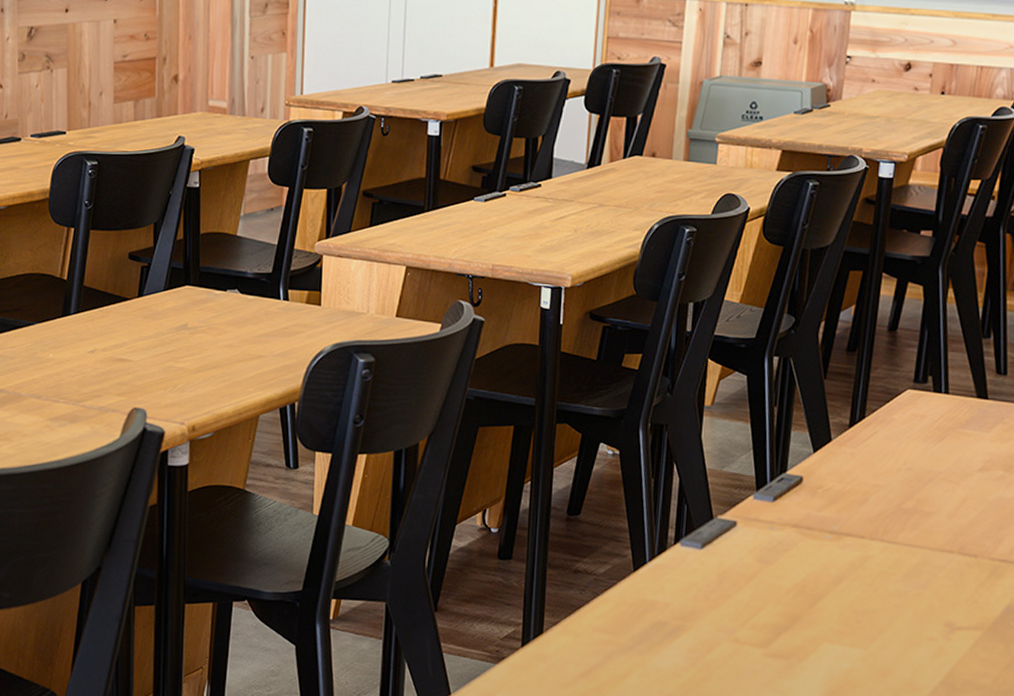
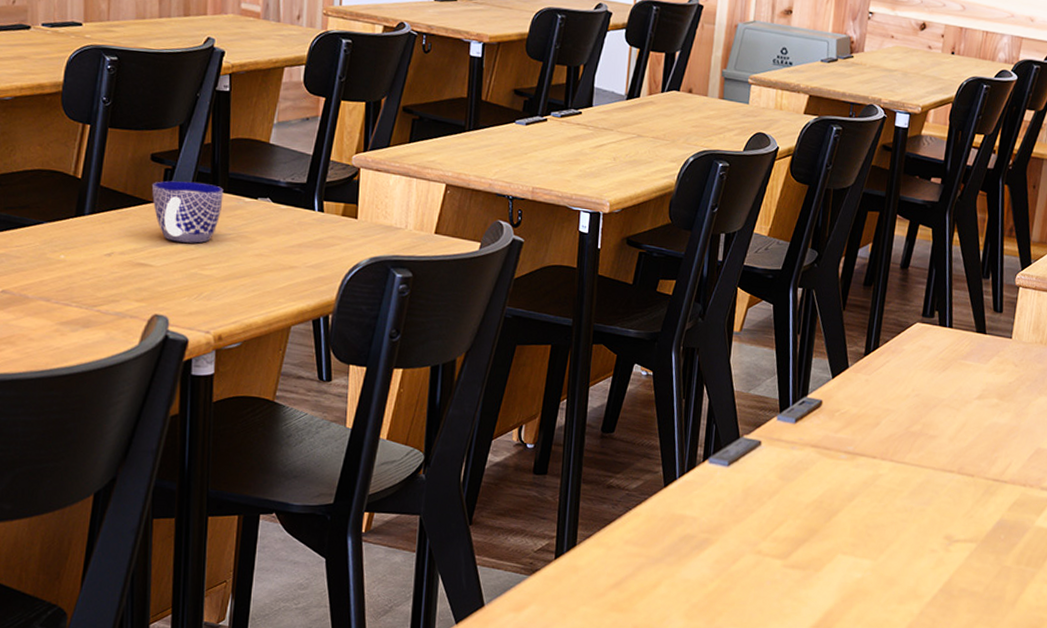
cup: none [129,277,195,337] -> present [151,180,224,243]

